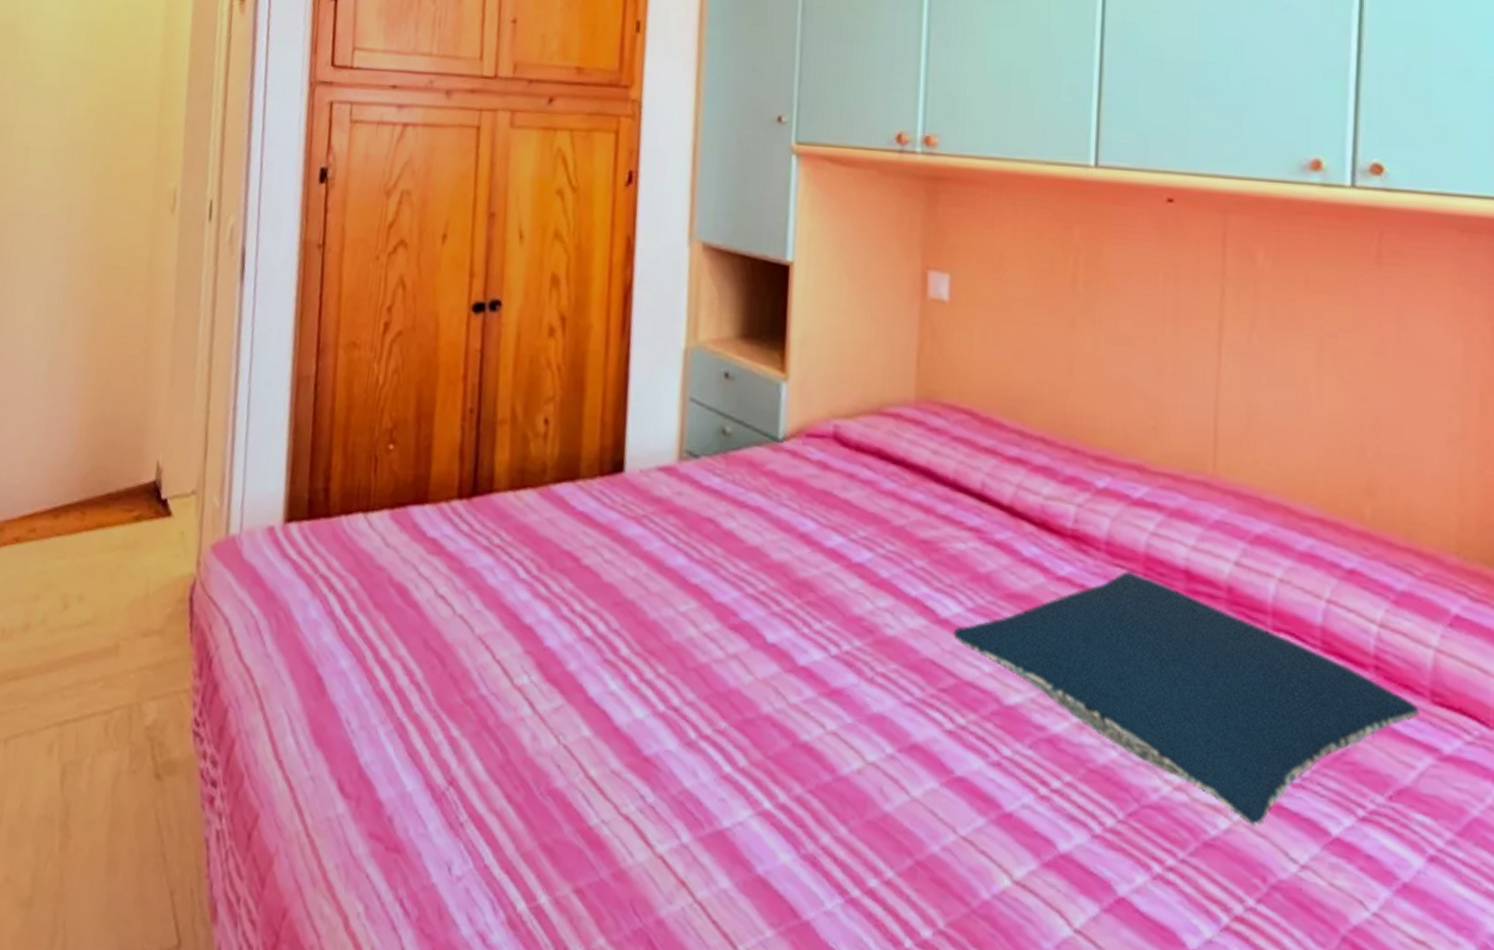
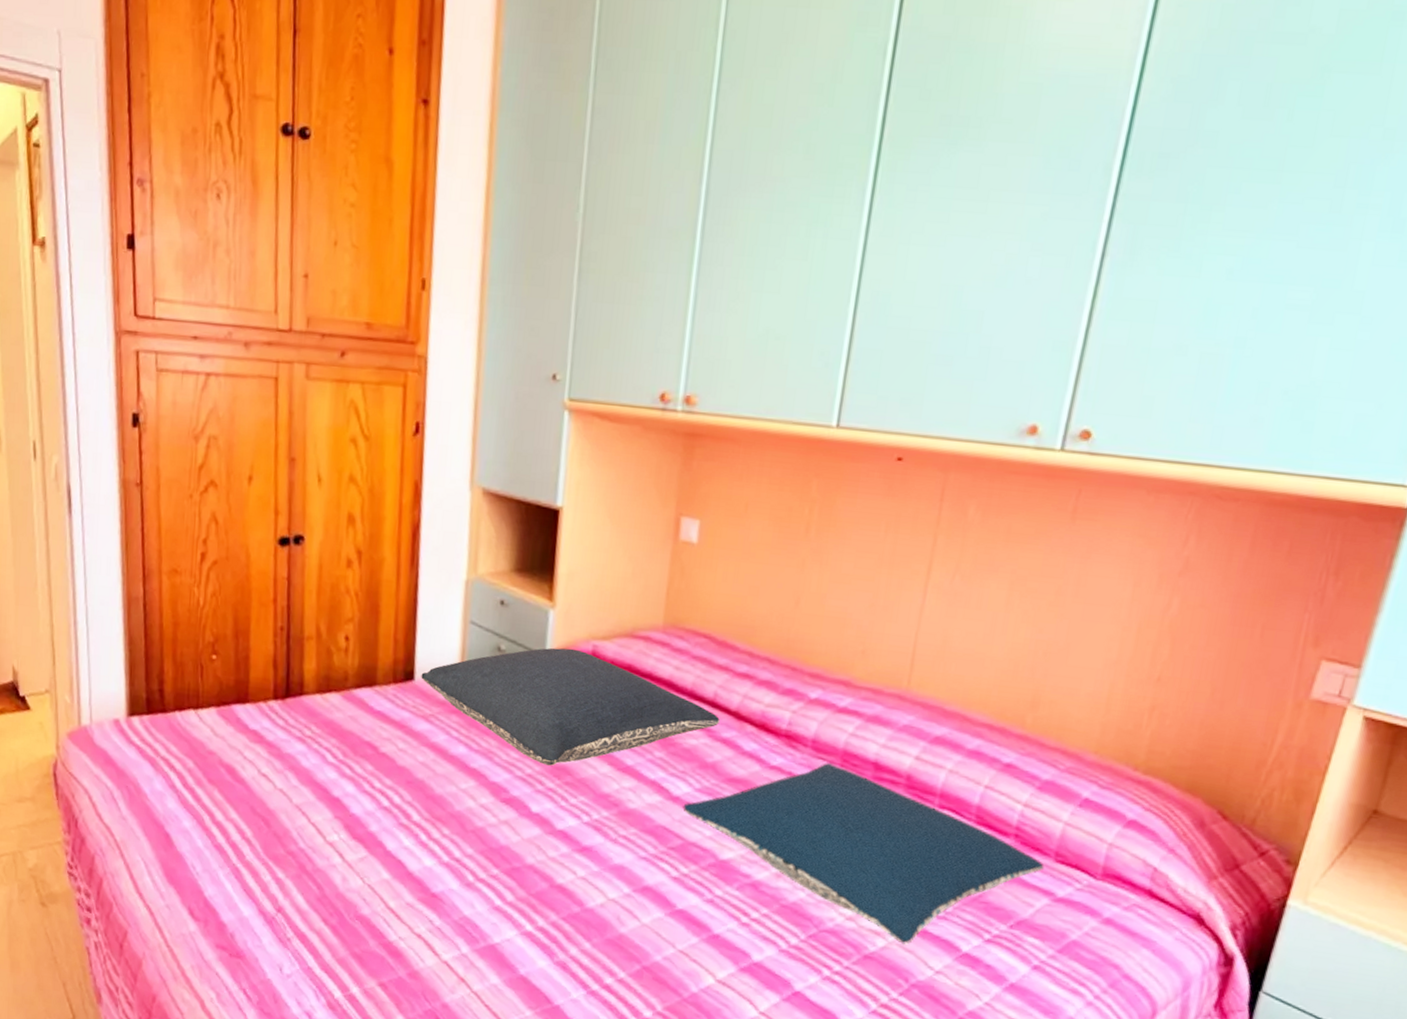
pillow: none [632,429,990,580] -> present [421,647,720,766]

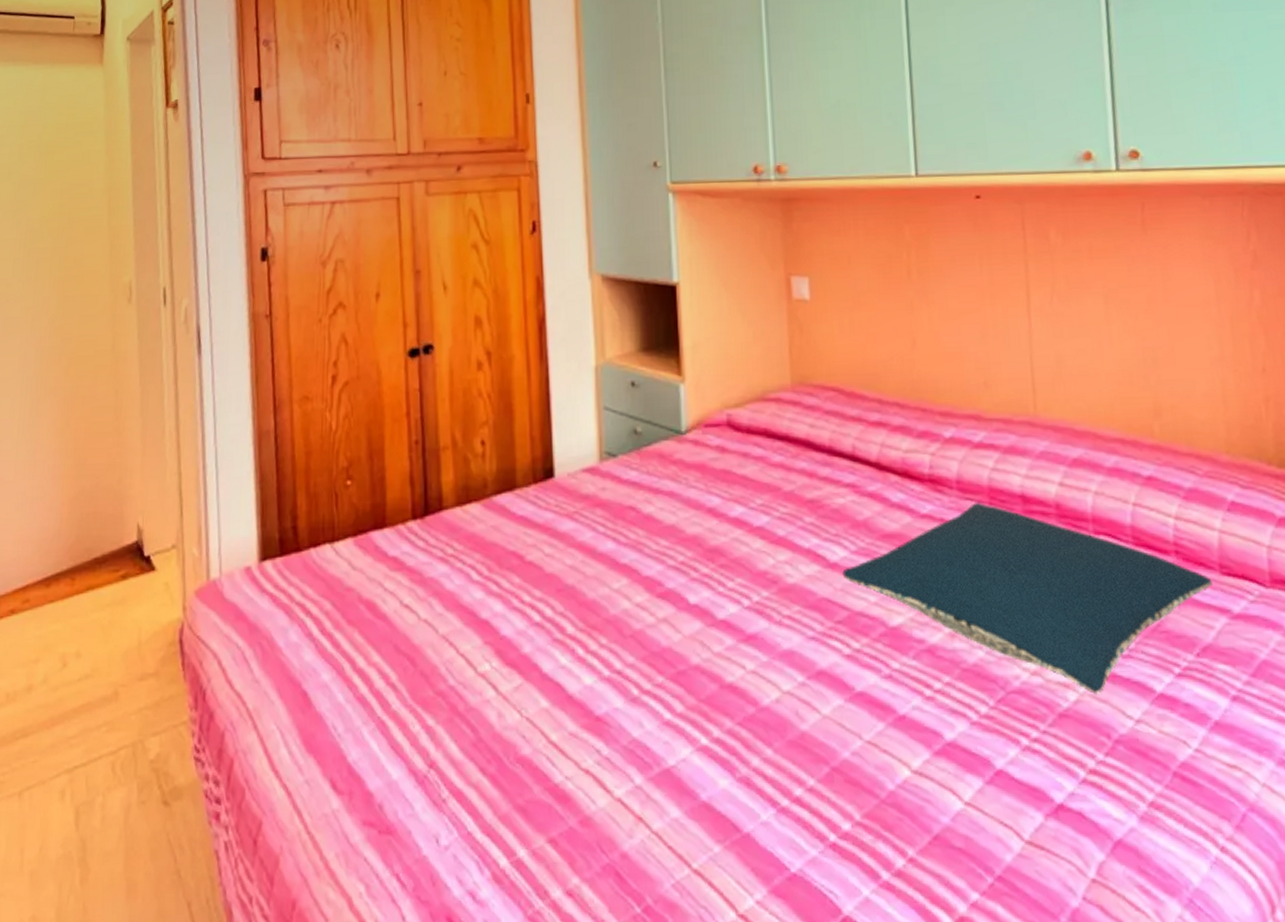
pillow: present [421,647,720,766] -> none [561,421,863,549]

